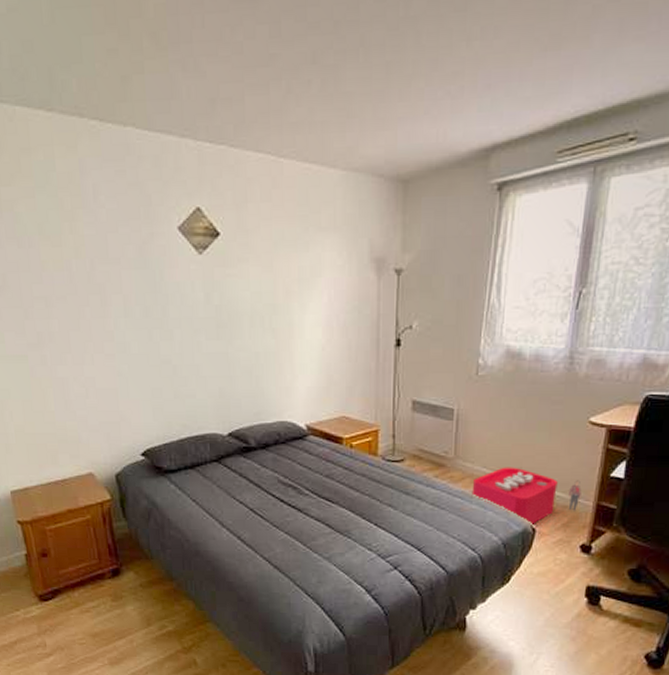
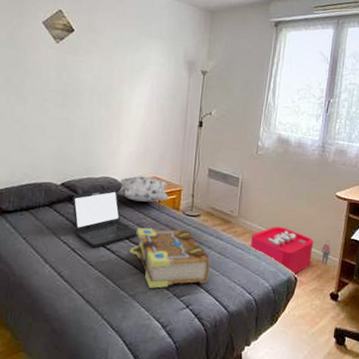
laptop: none [243,435,327,507] -> present [72,188,138,248]
decorative pillow: none [297,417,364,448] -> present [116,176,170,202]
book: none [320,477,422,549] -> present [130,227,211,288]

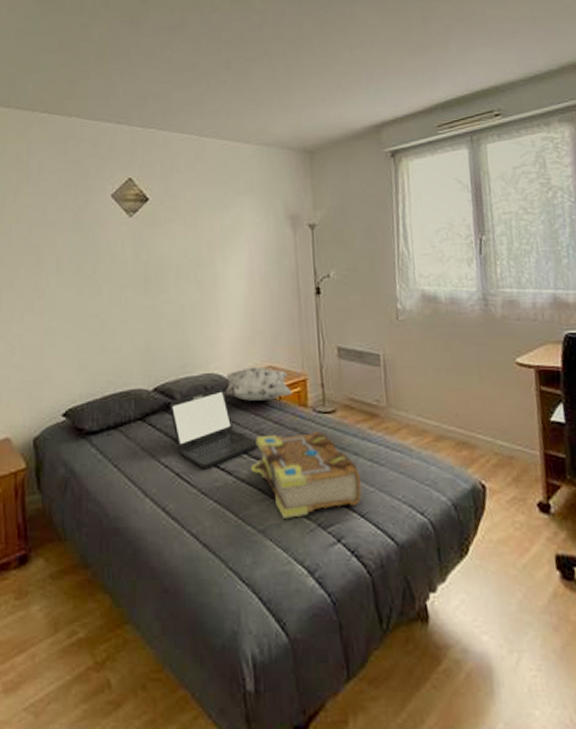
storage bin: present [250,226,331,276] -> none [409,414,526,482]

